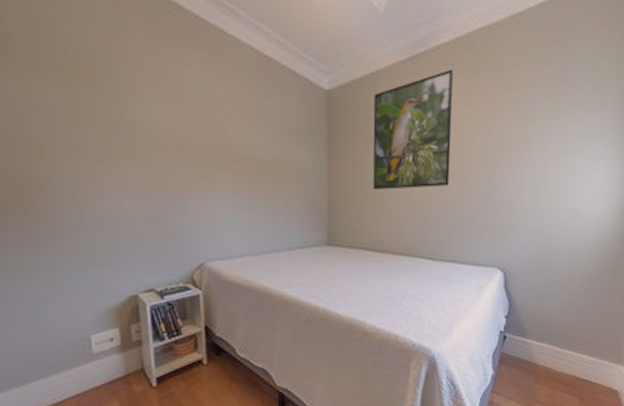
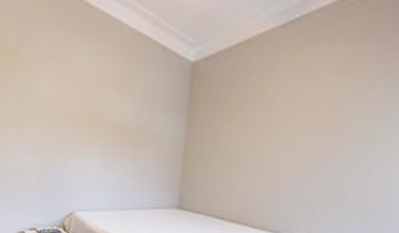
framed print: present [373,69,454,191] -> none [228,33,333,161]

